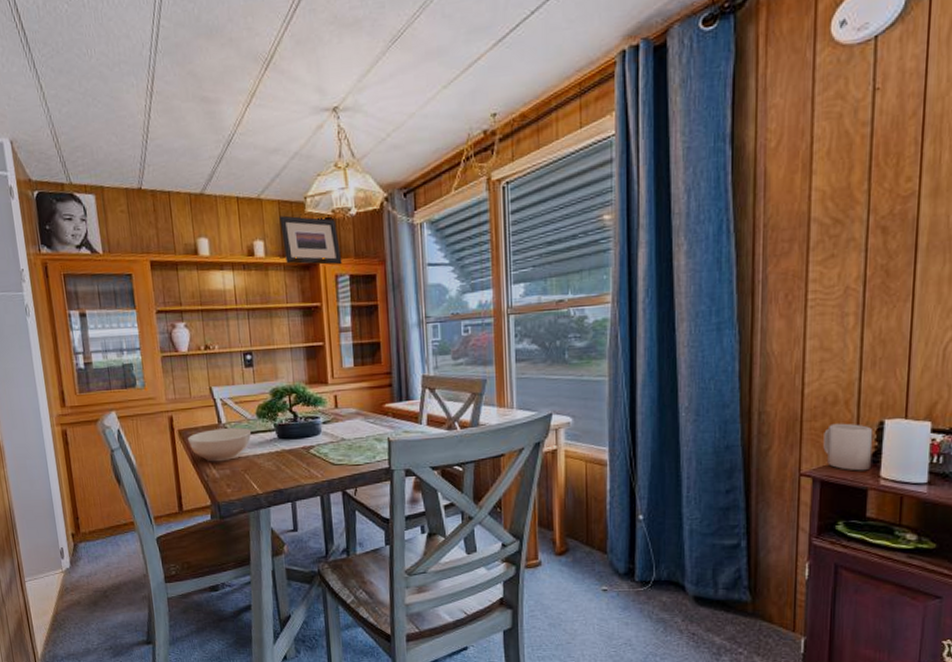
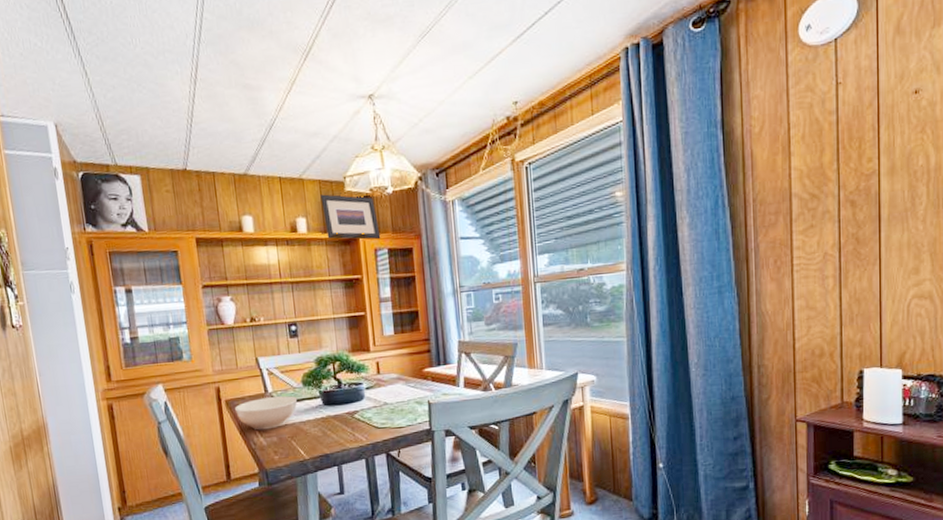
mug: present [823,423,874,471] -> none [814,373,856,416]

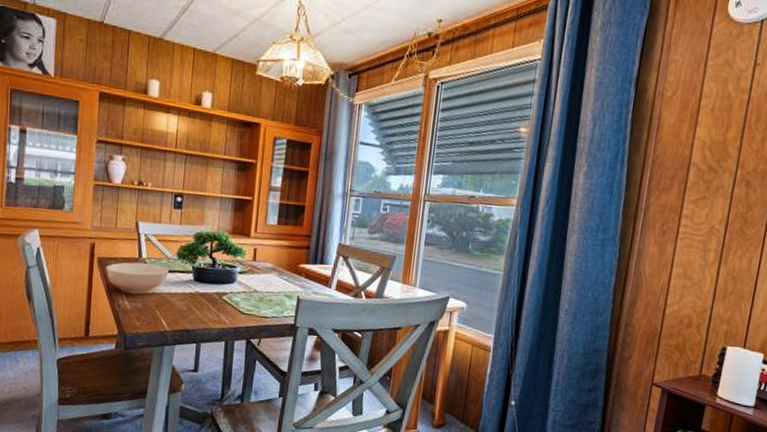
picture frame: present [320,194,381,240] -> none [229,73,283,129]

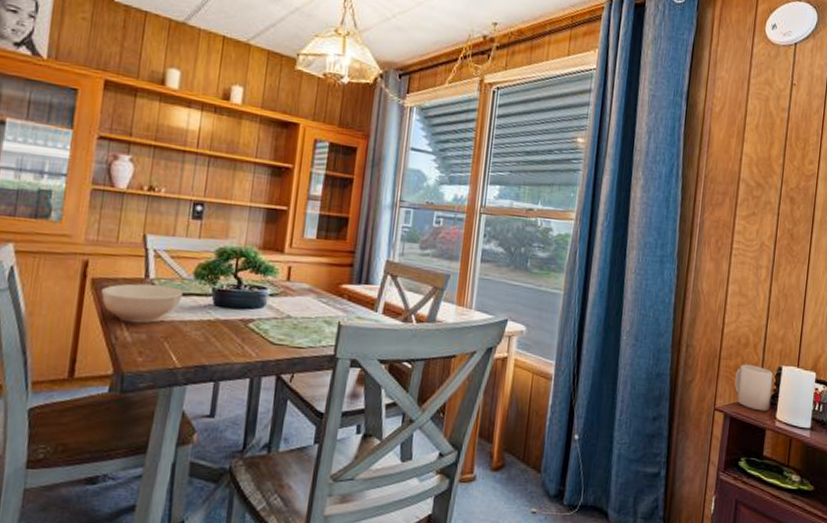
mug: none [674,343,717,389] -> present [734,364,774,412]

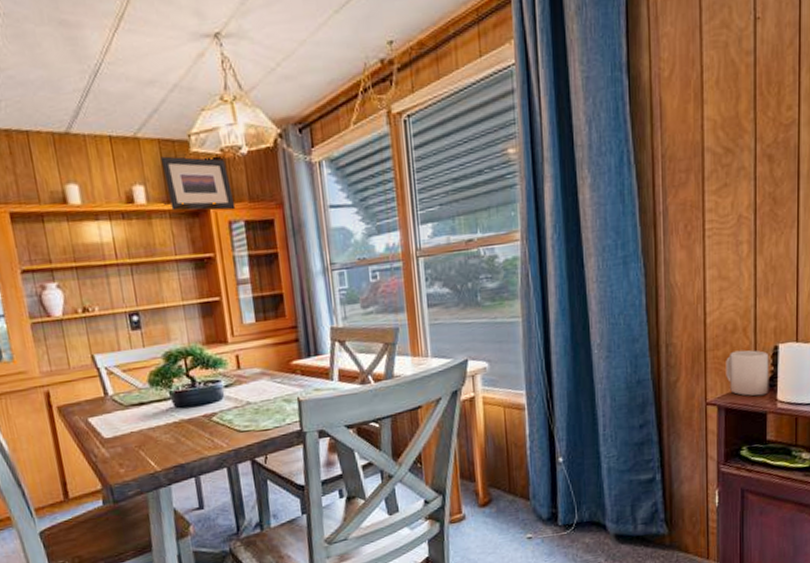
bowl: present [100,283,184,323] -> none [68,398,145,440]
picture frame: none [263,66,326,130] -> present [160,156,236,211]

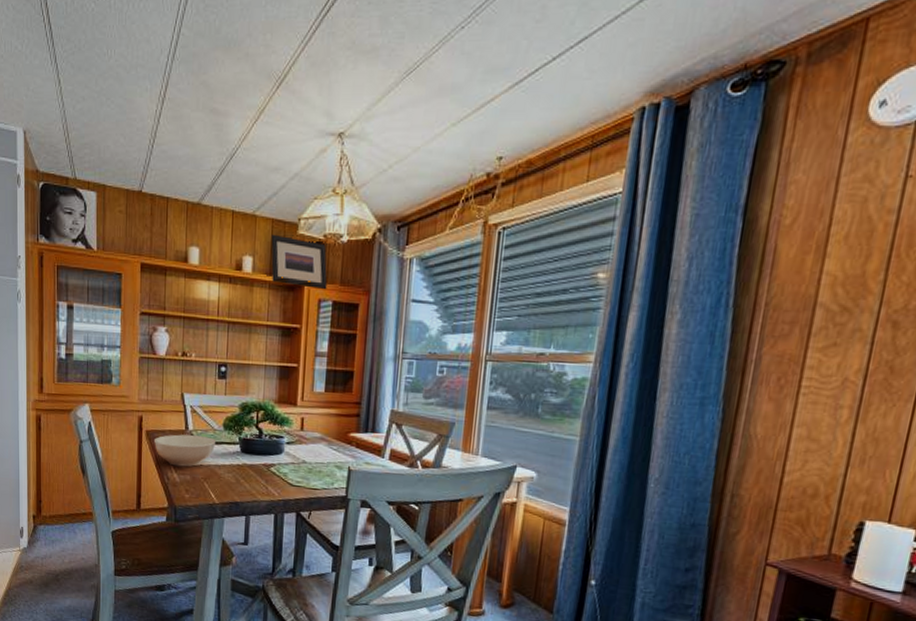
bowl: none [68,398,145,440] -> present [153,434,216,467]
mug: present [726,350,769,397] -> none [795,517,852,571]

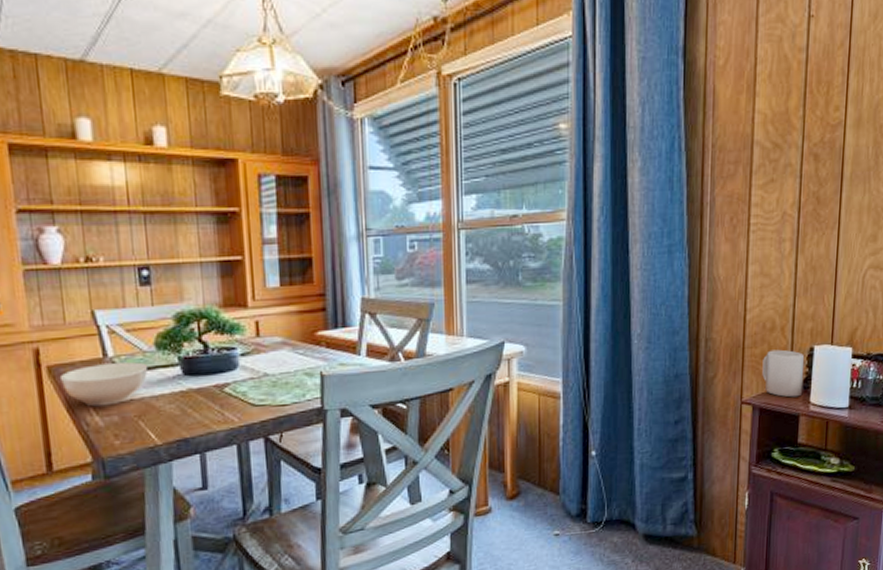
picture frame: present [270,234,328,290] -> none [187,97,267,163]
mug: none [795,517,852,571] -> present [762,349,805,398]

